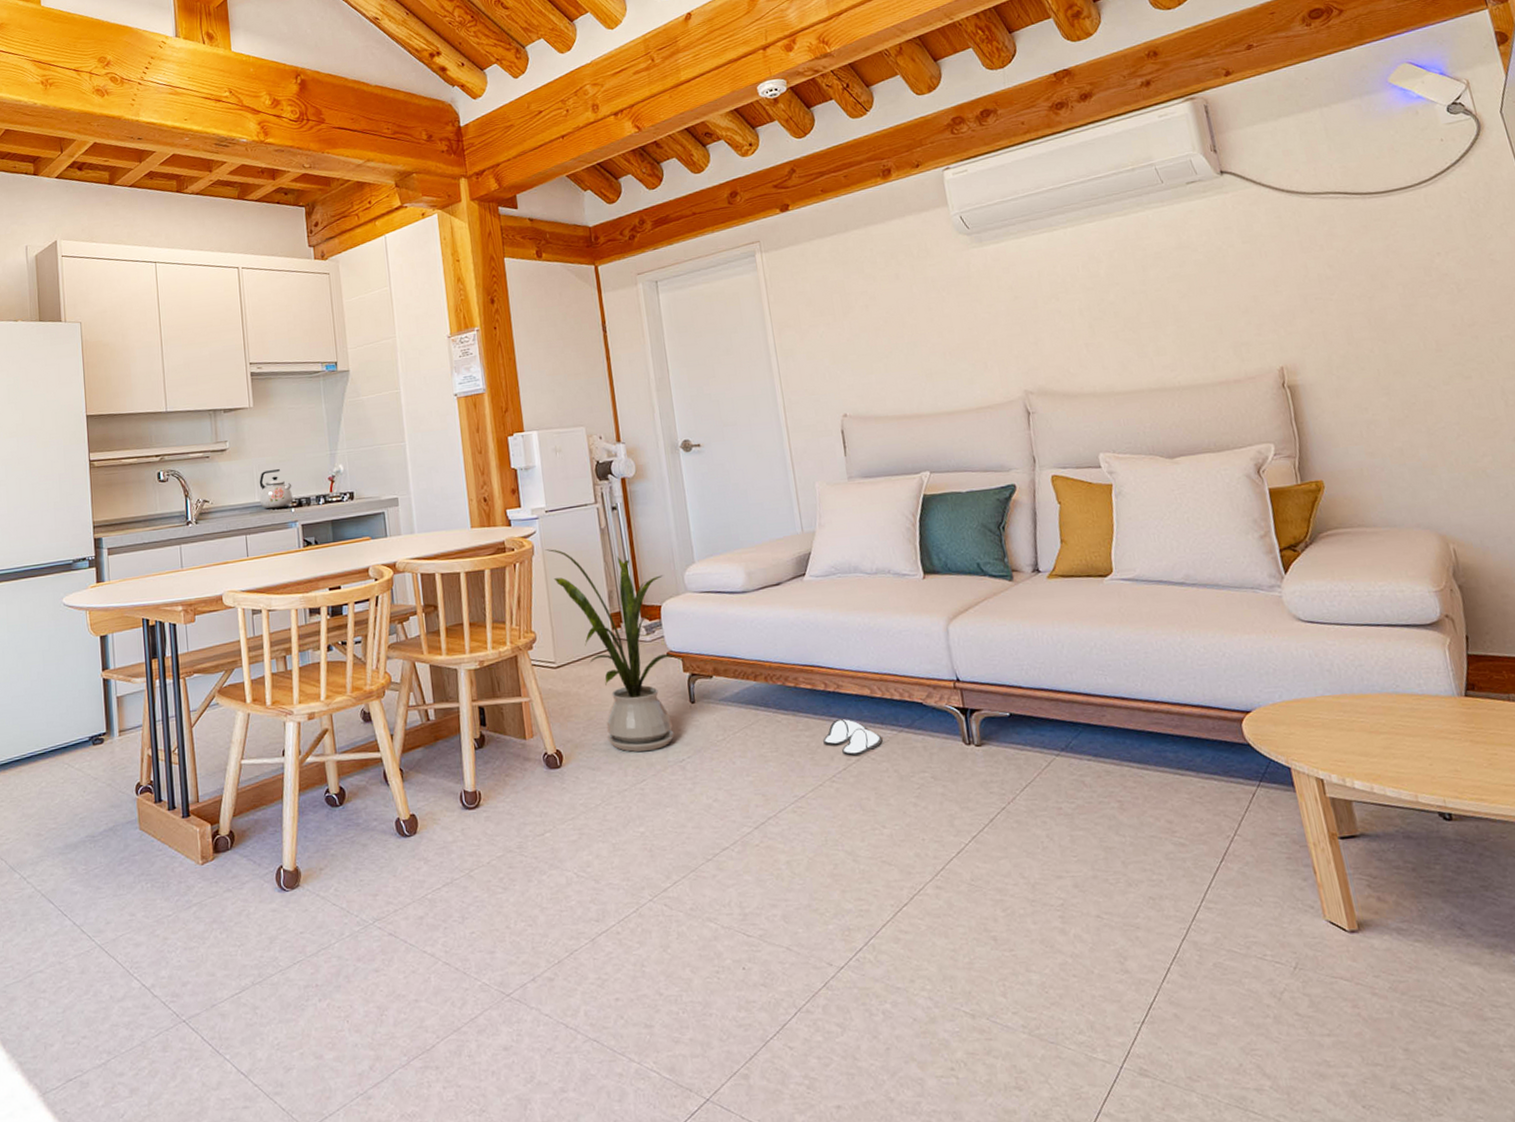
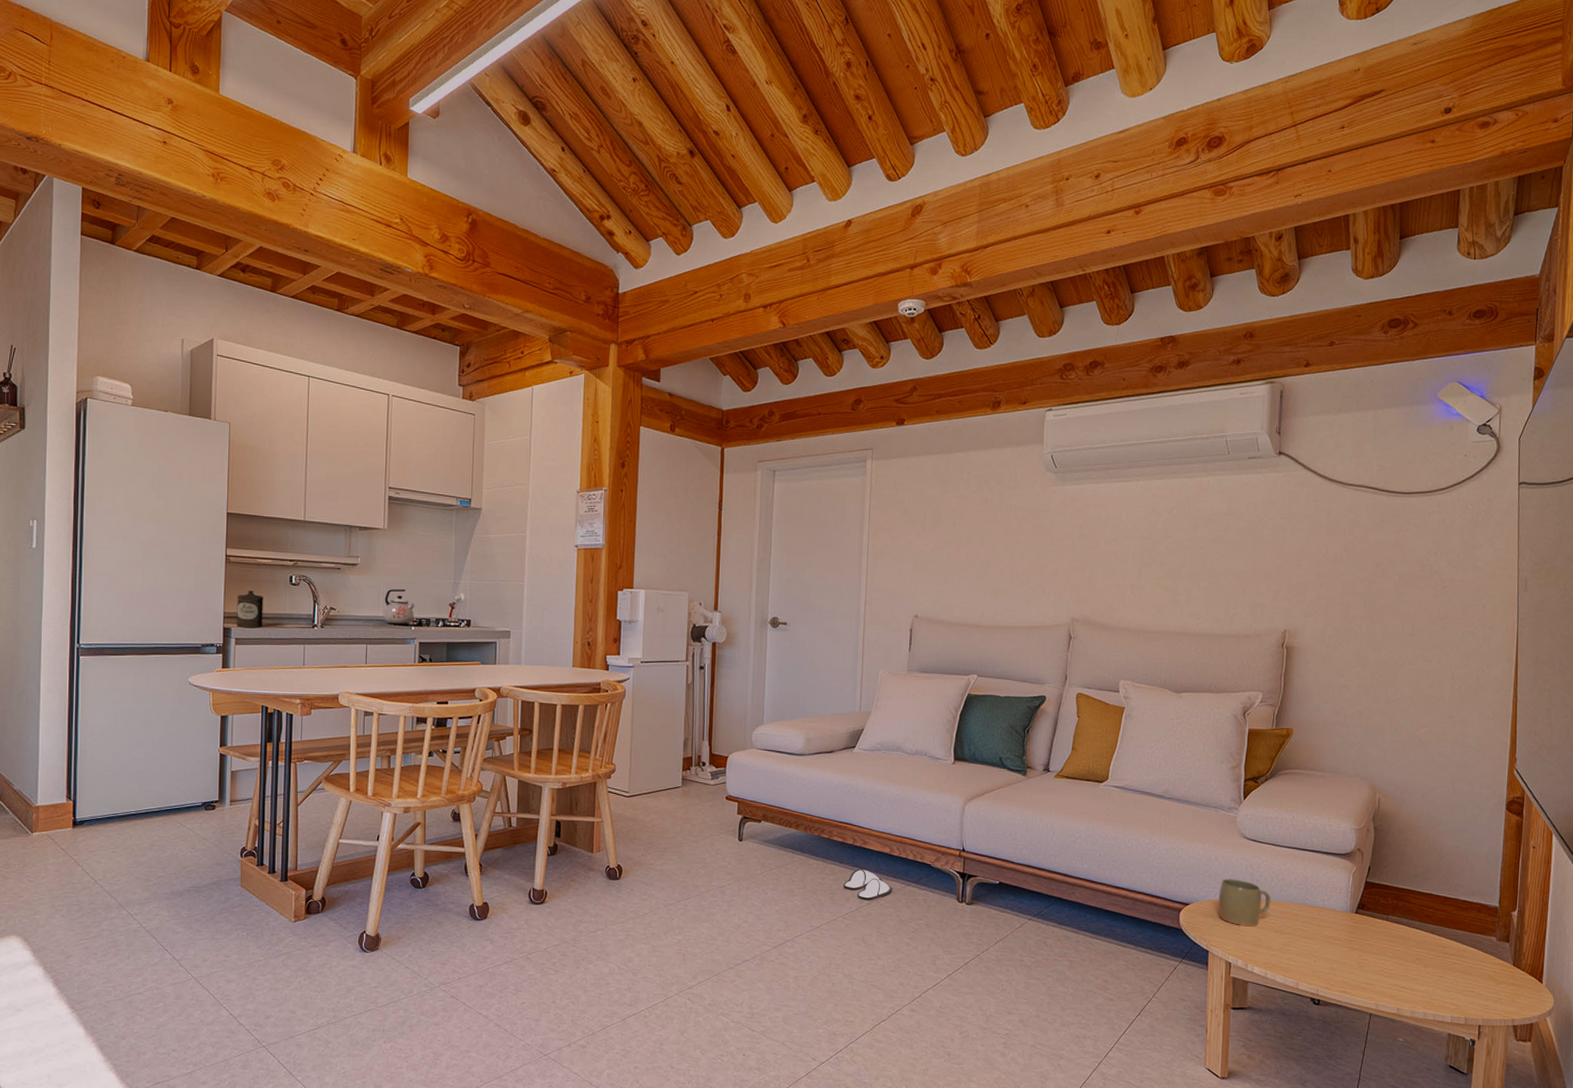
canister: none [105,493,135,536] -> present [236,590,263,628]
house plant: present [545,549,686,752] -> none [635,695,741,876]
mug: none [1283,672,1354,731] -> present [1218,879,1271,927]

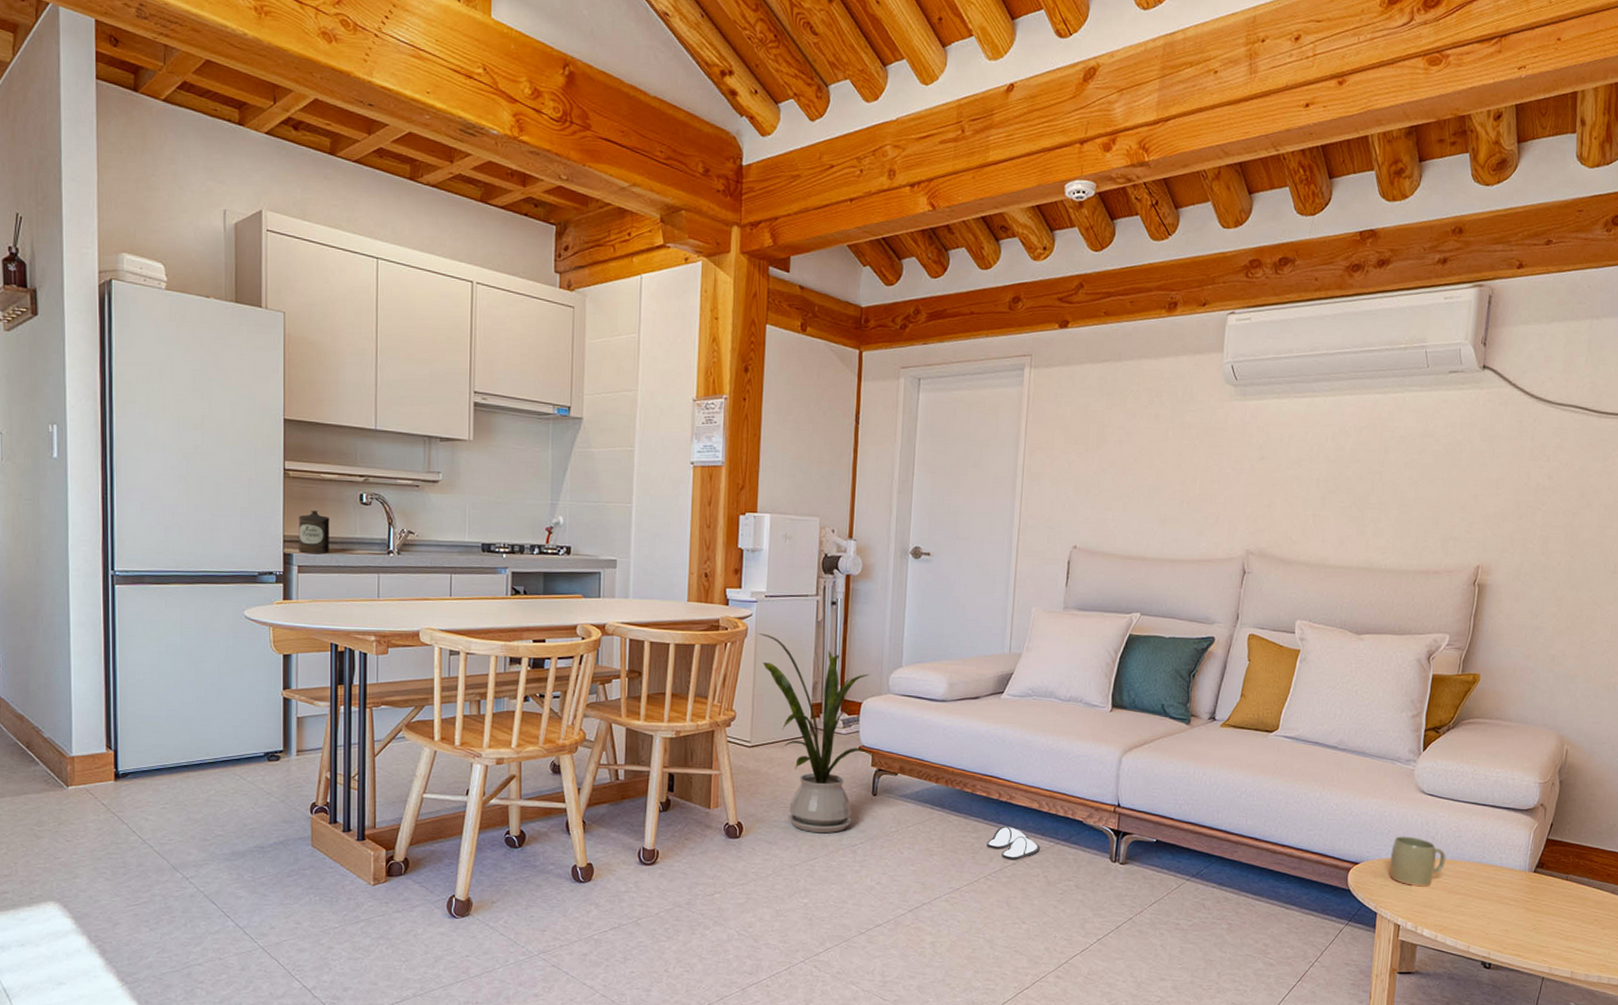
kettle: present [383,589,415,625] -> none [469,510,506,552]
house plant: none [635,695,741,876] -> present [758,633,875,834]

